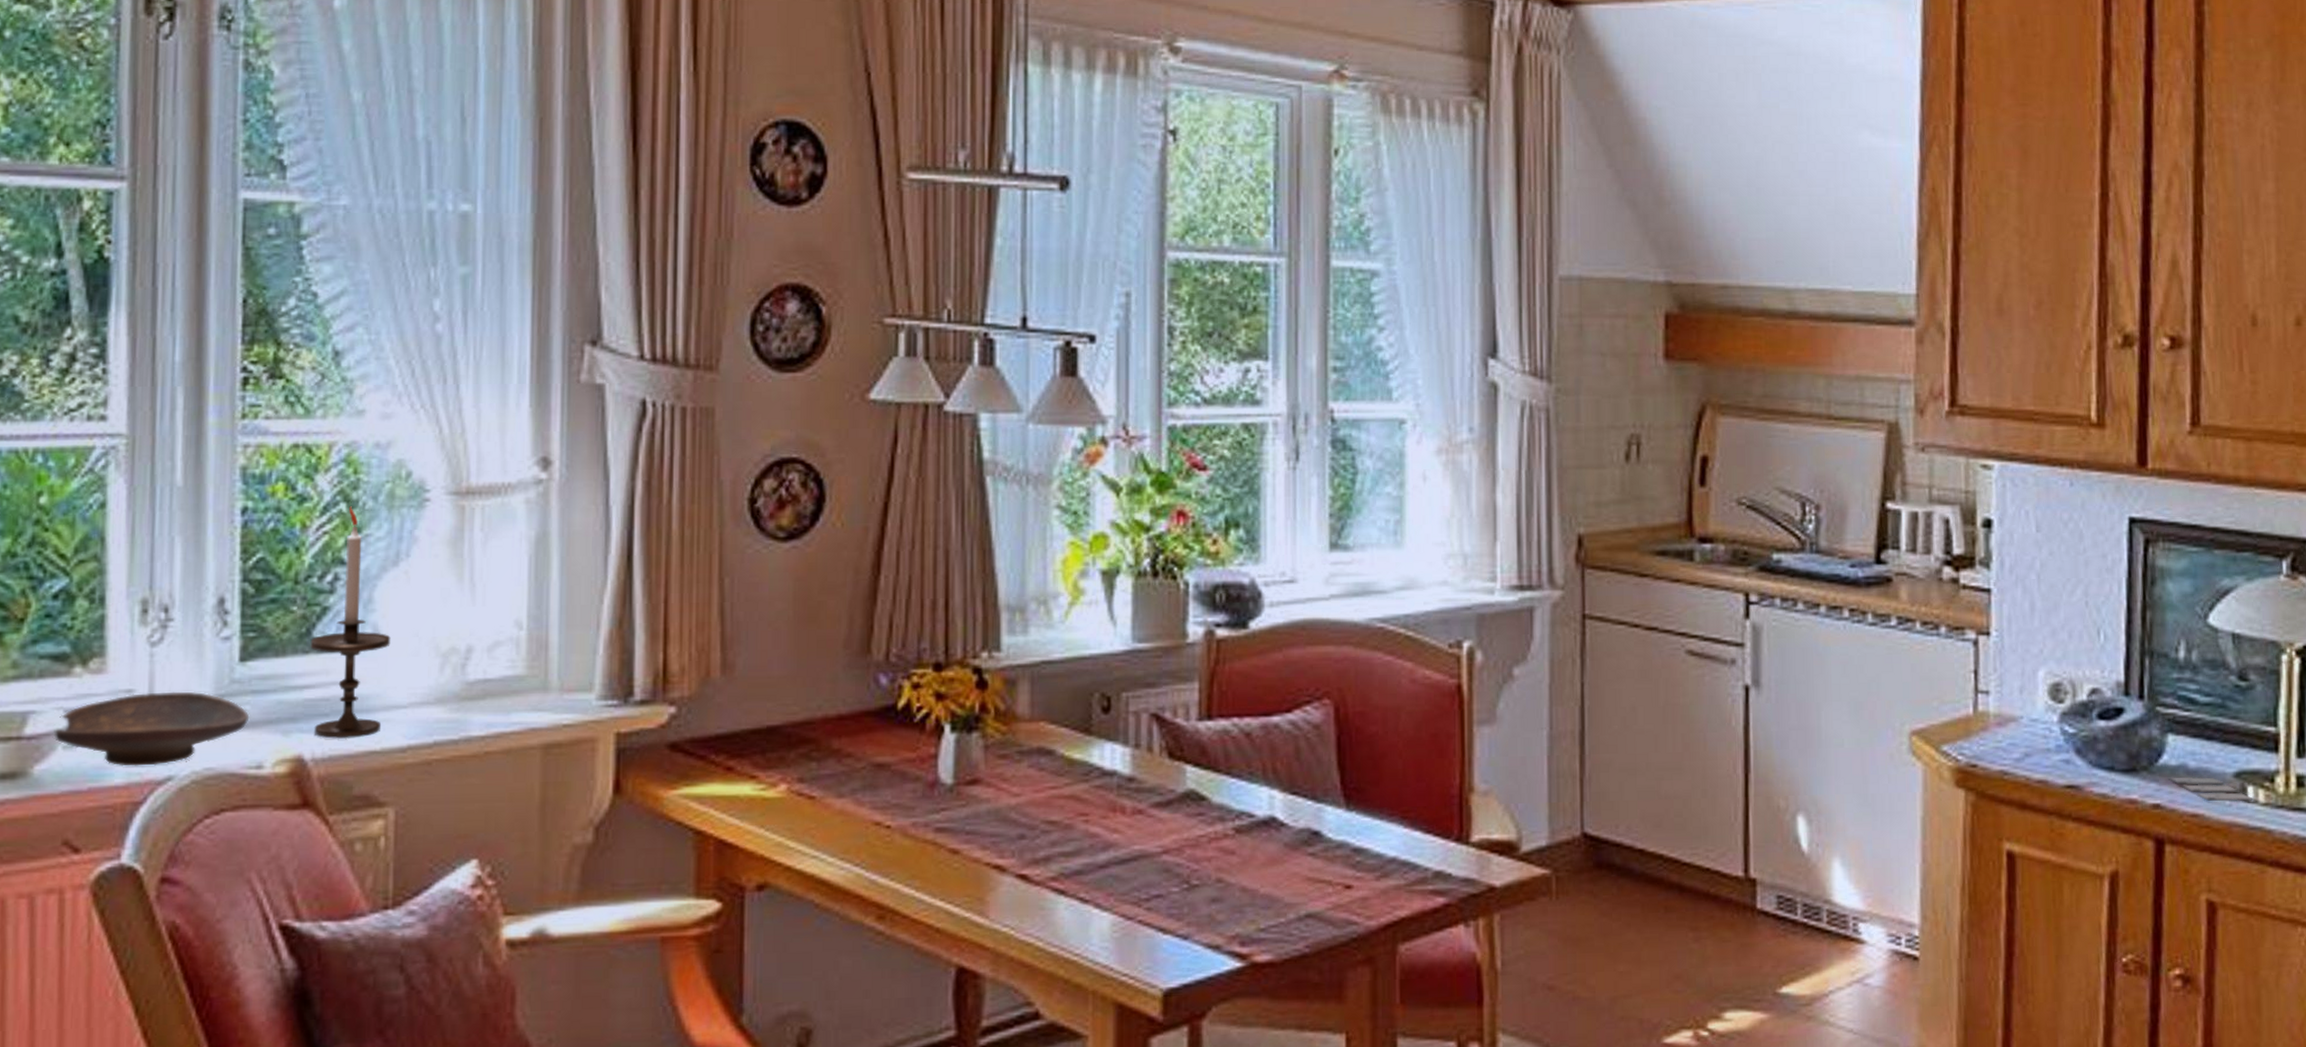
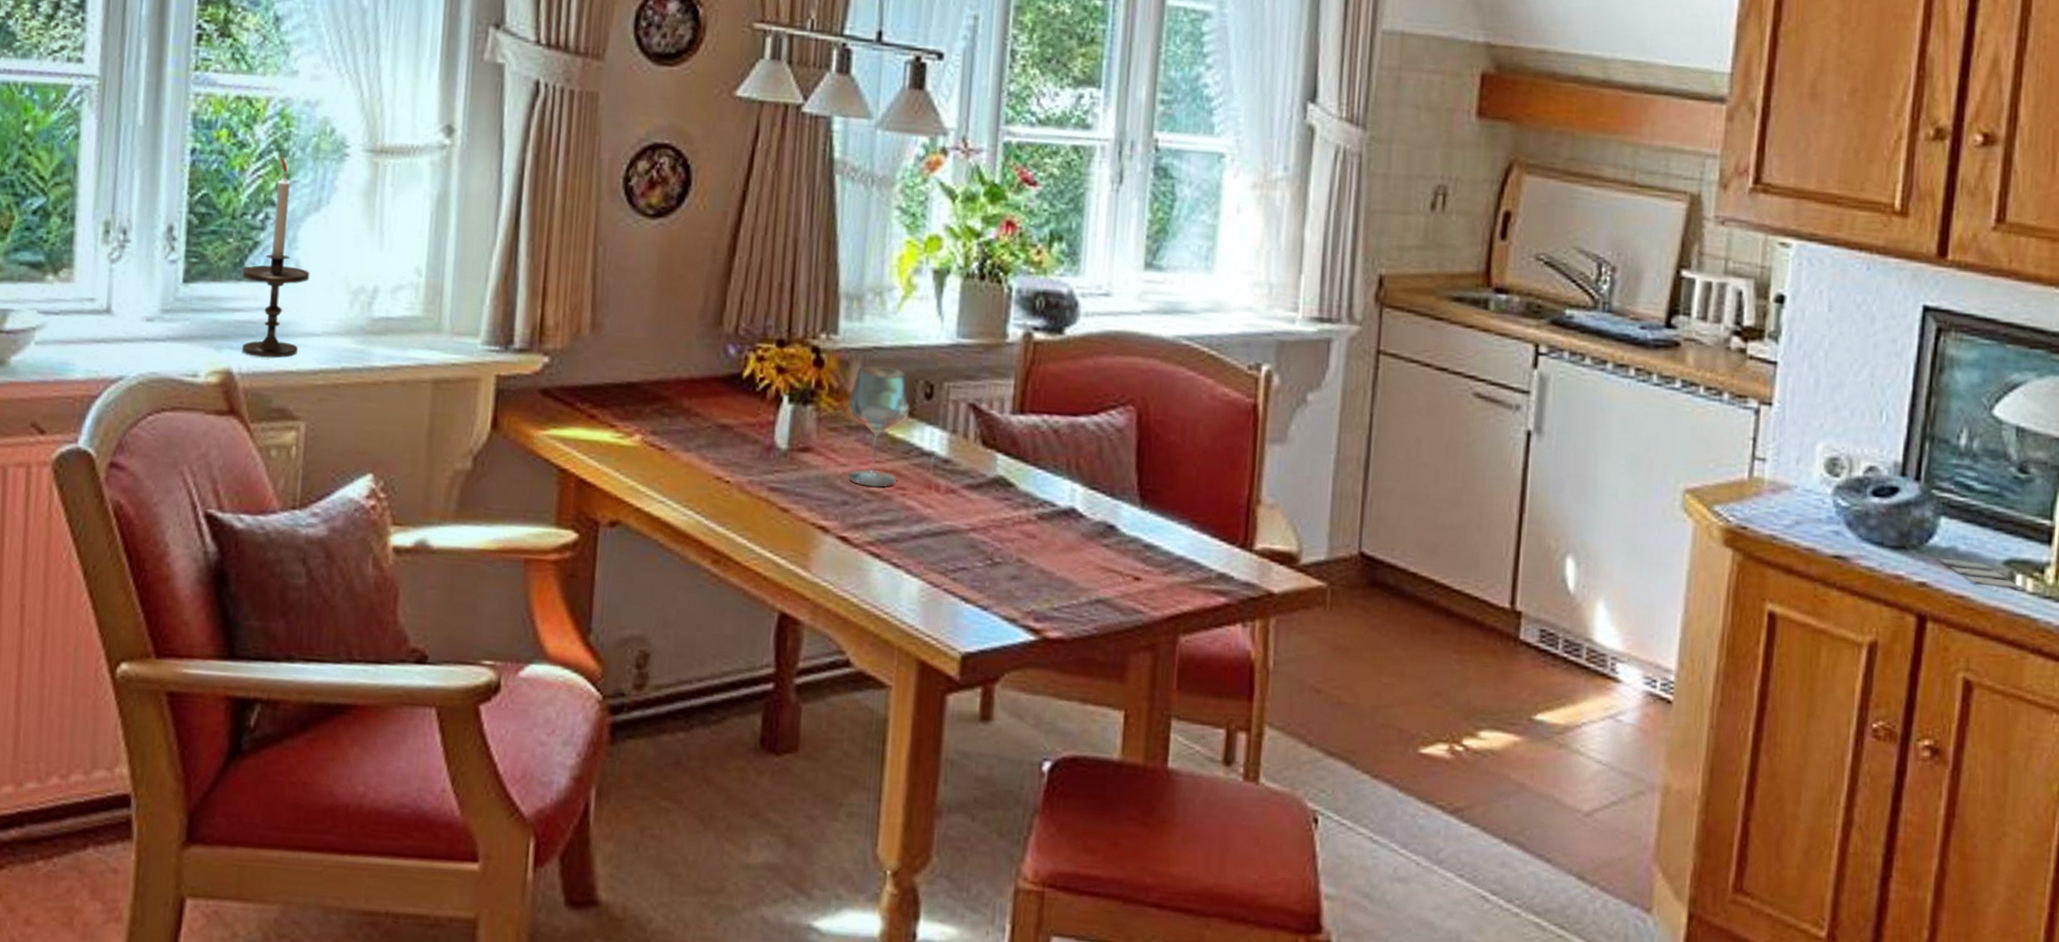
decorative bowl: present [52,691,250,766] -> none [27,302,189,366]
wine glass: none [1017,681,1088,816] -> present [847,365,911,487]

